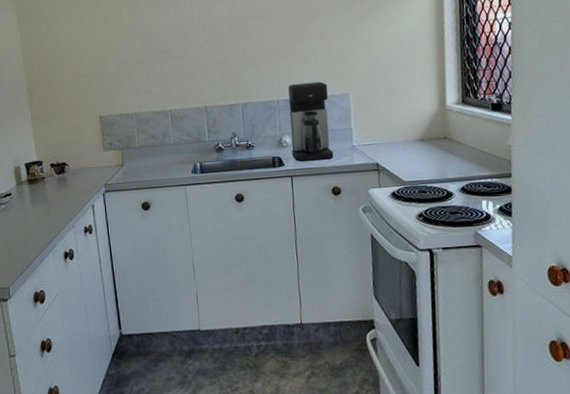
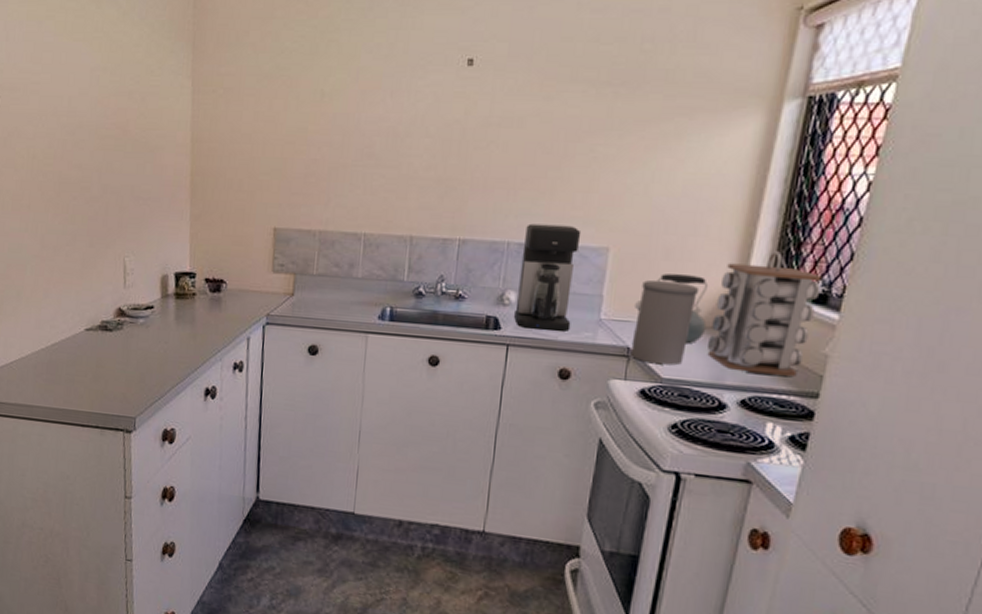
kettle: none [374,104,427,153] -> present [633,274,709,343]
canister: none [377,110,417,173] -> present [630,280,700,366]
spice rack: none [429,78,496,168] -> present [707,251,822,376]

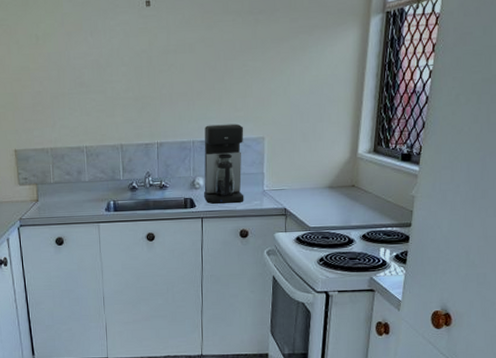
canister: present [630,280,700,366] -> none [287,157,328,218]
kettle: present [633,274,709,343] -> none [285,150,335,200]
spice rack: present [707,251,822,376] -> none [338,127,406,216]

